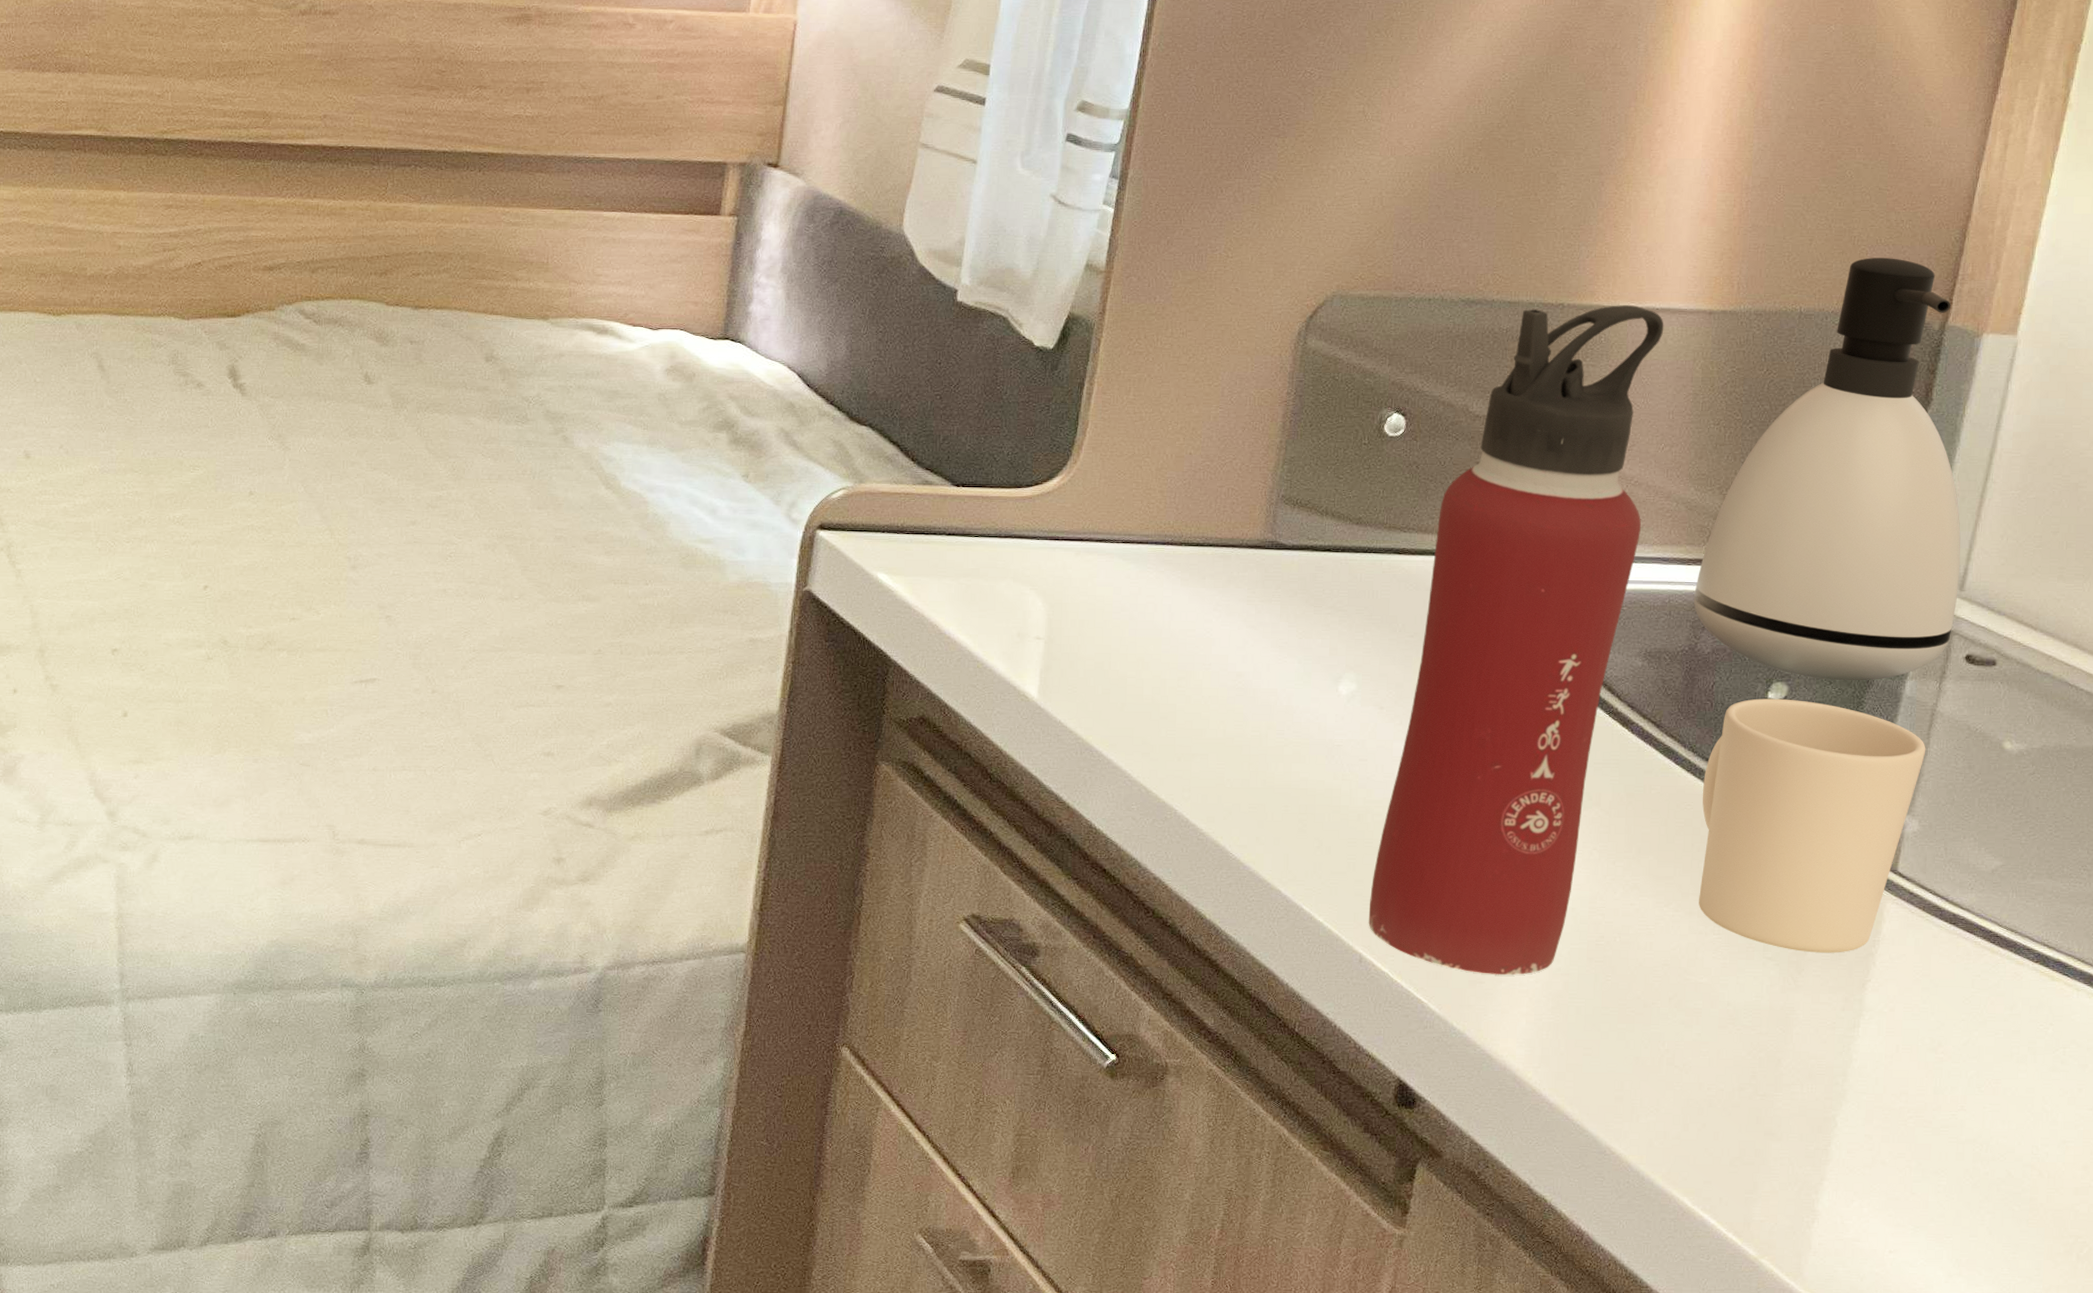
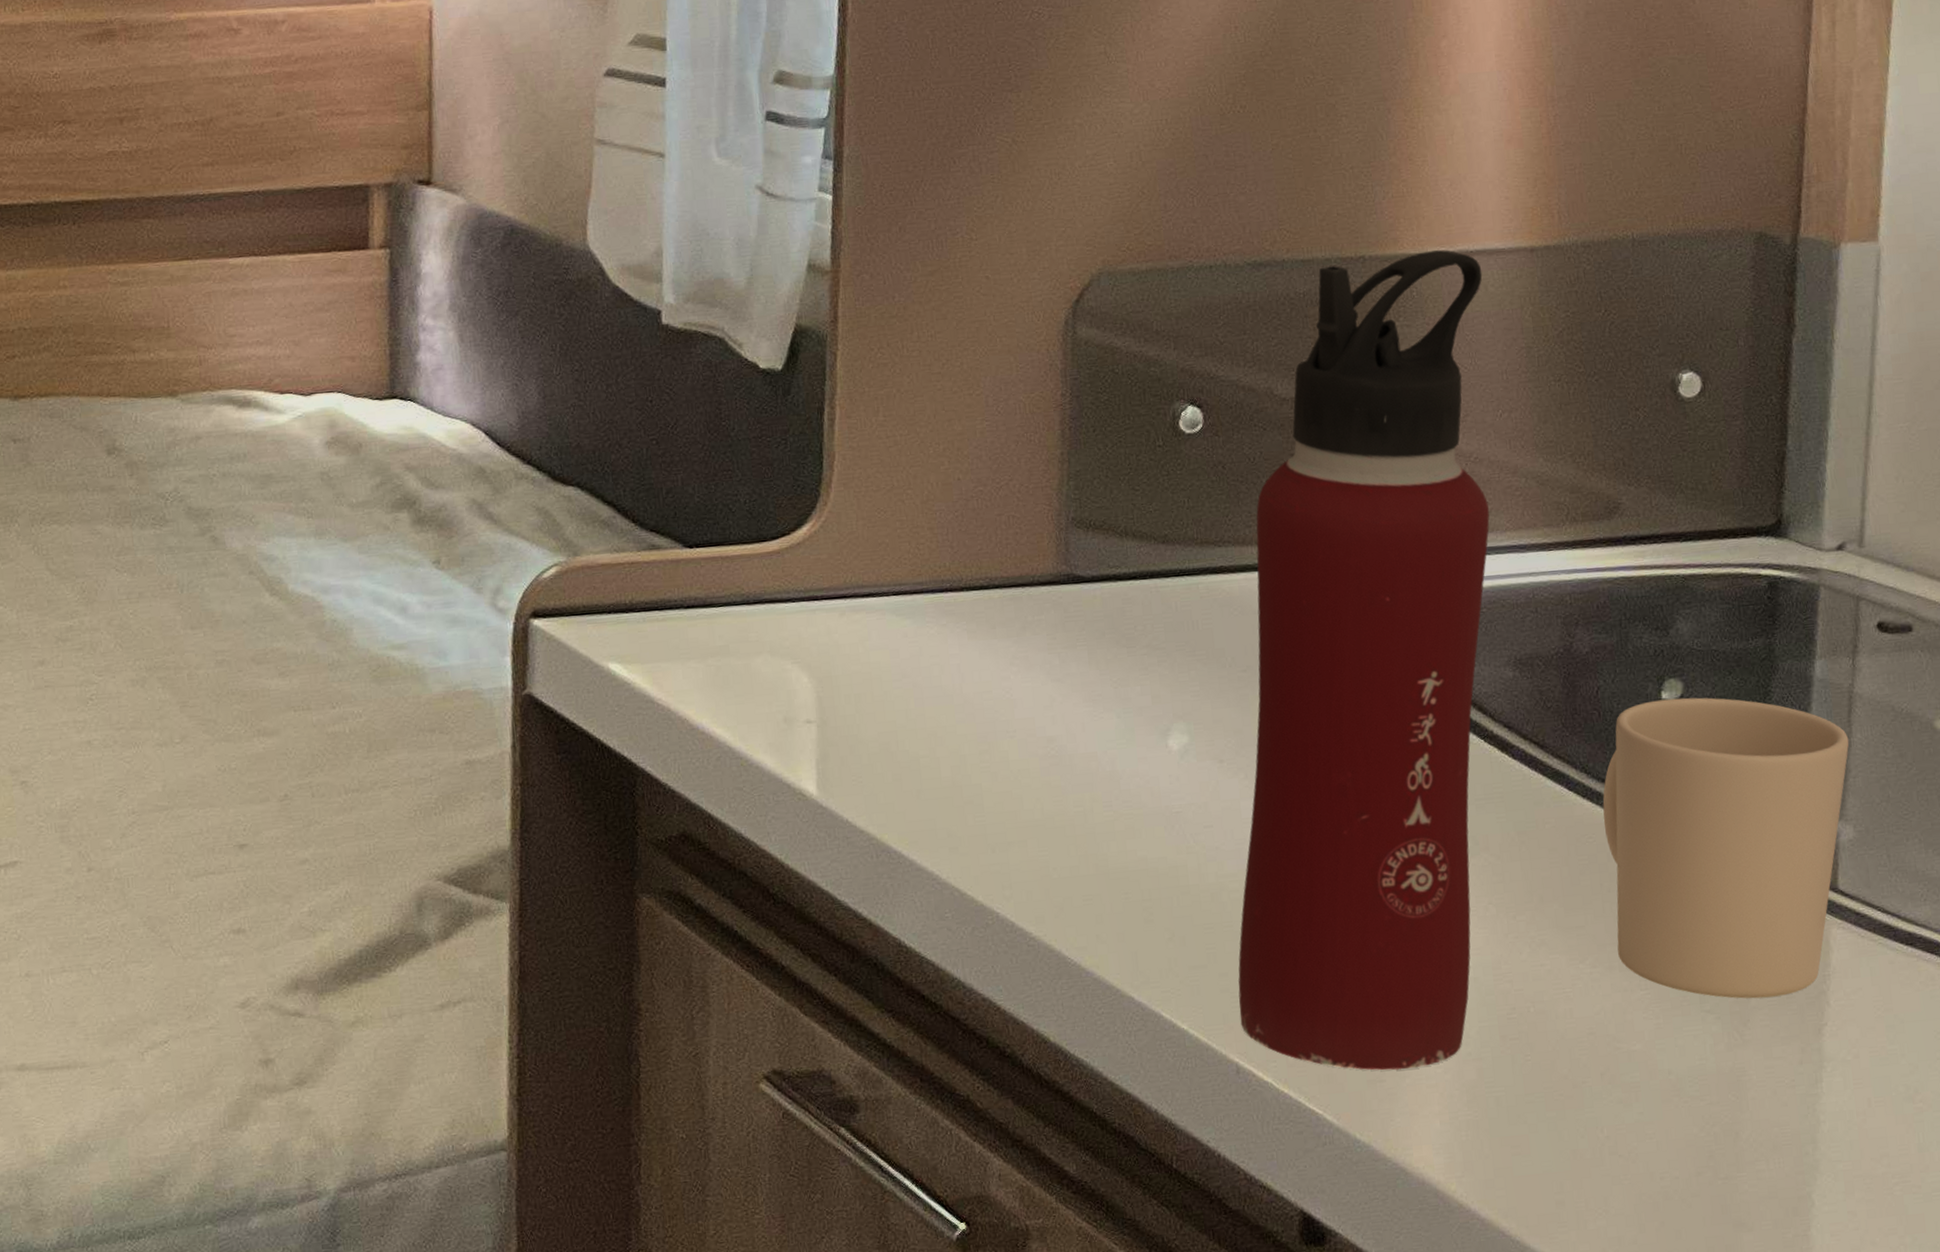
soap dispenser: present [1694,258,1961,681] -> none [1560,165,1858,670]

